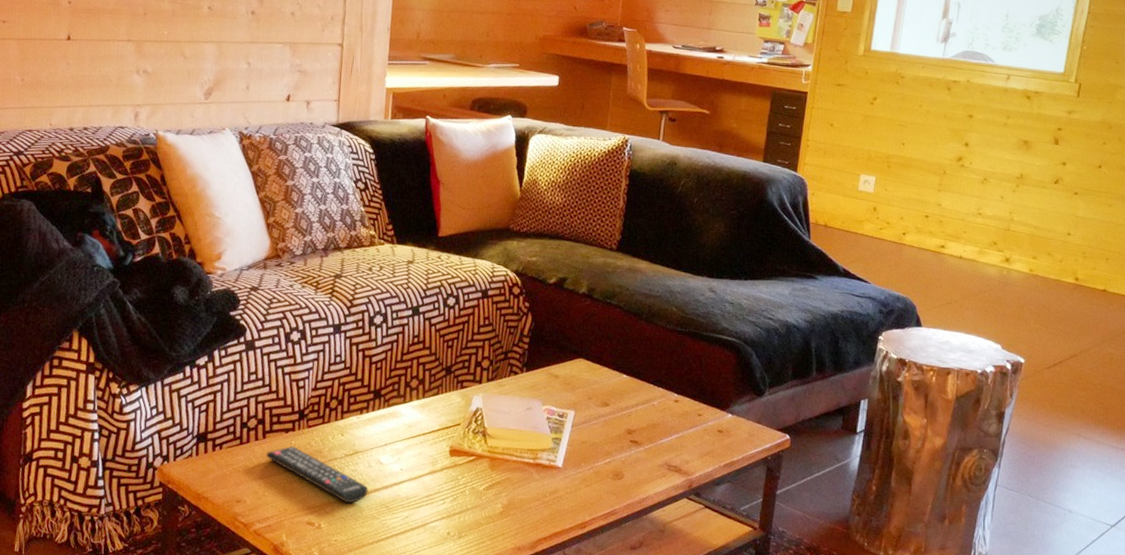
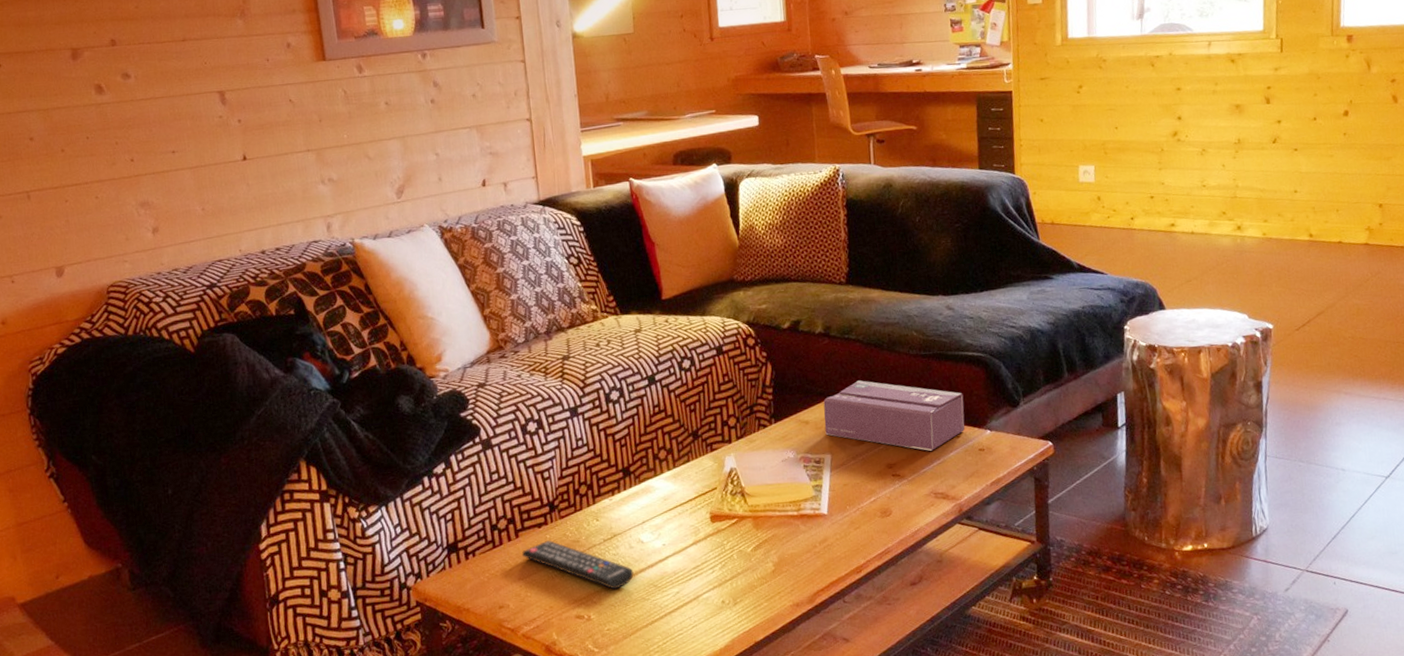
tissue box: none [573,345,712,424] -> present [823,380,965,451]

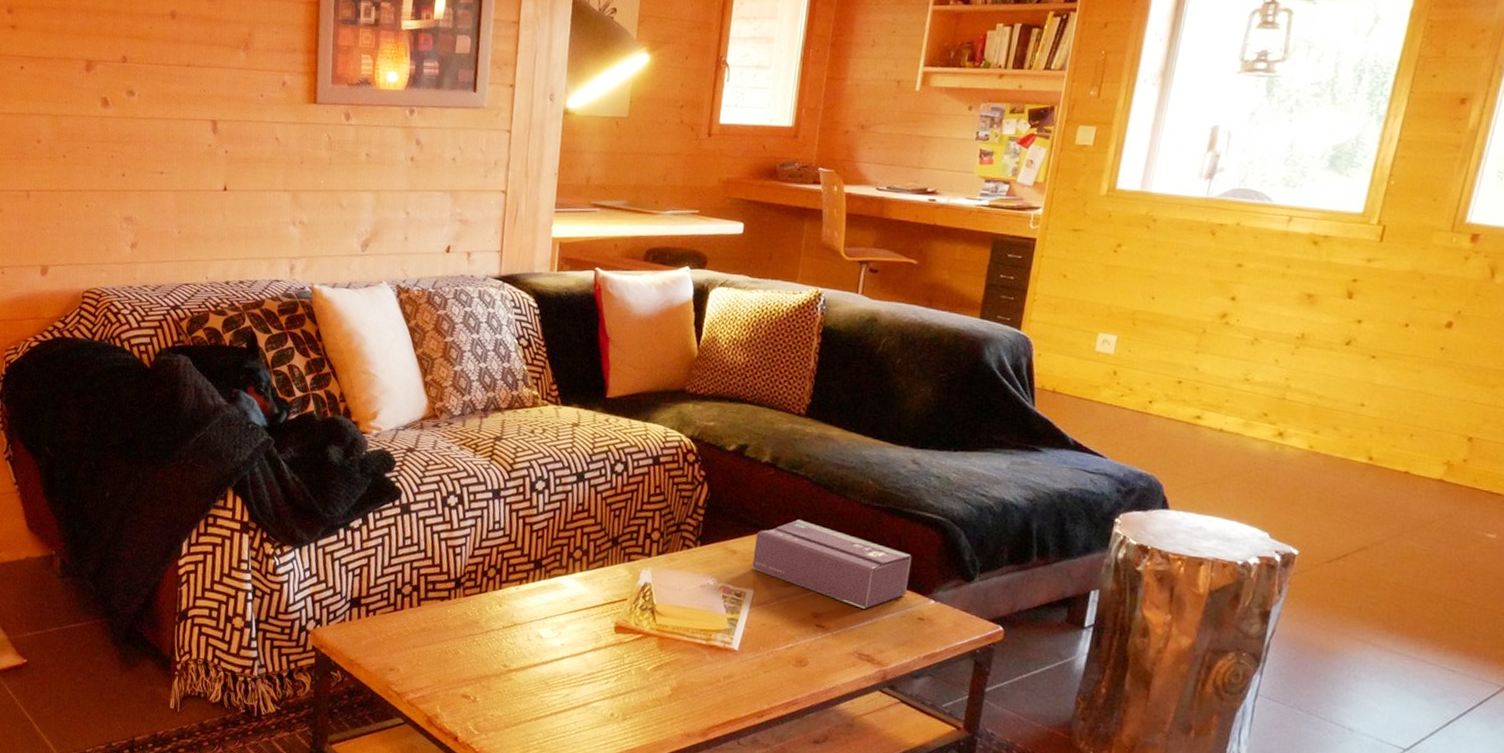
remote control: present [521,541,634,590] -> none [420,615,527,678]

